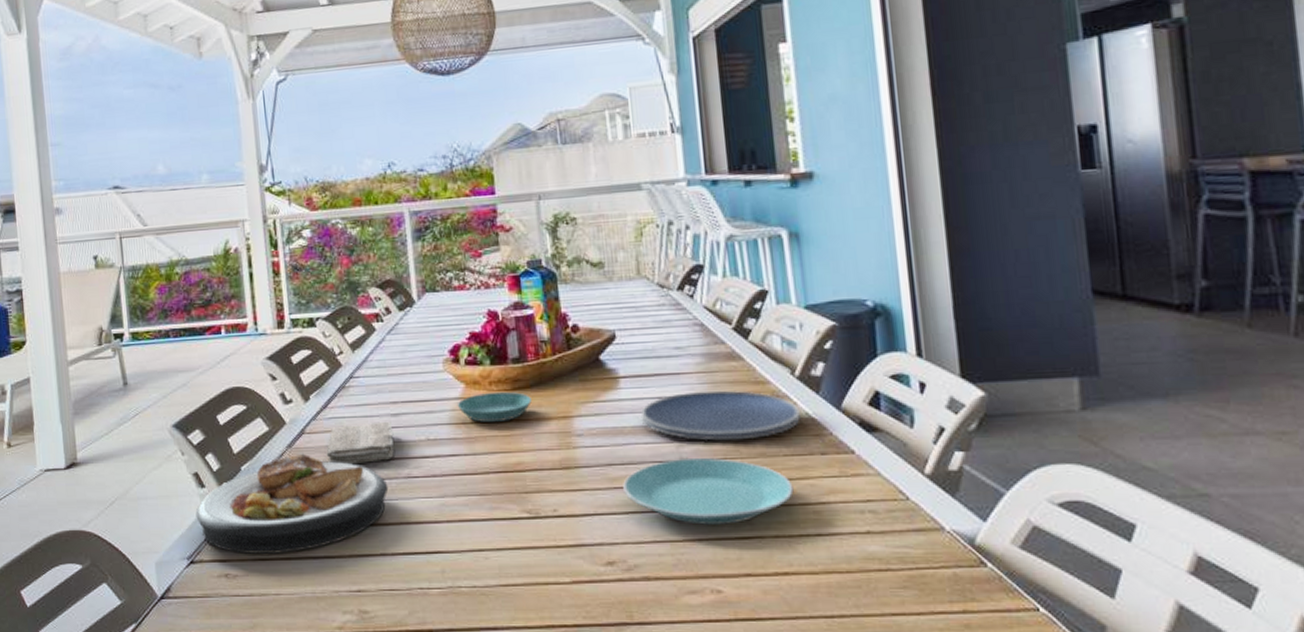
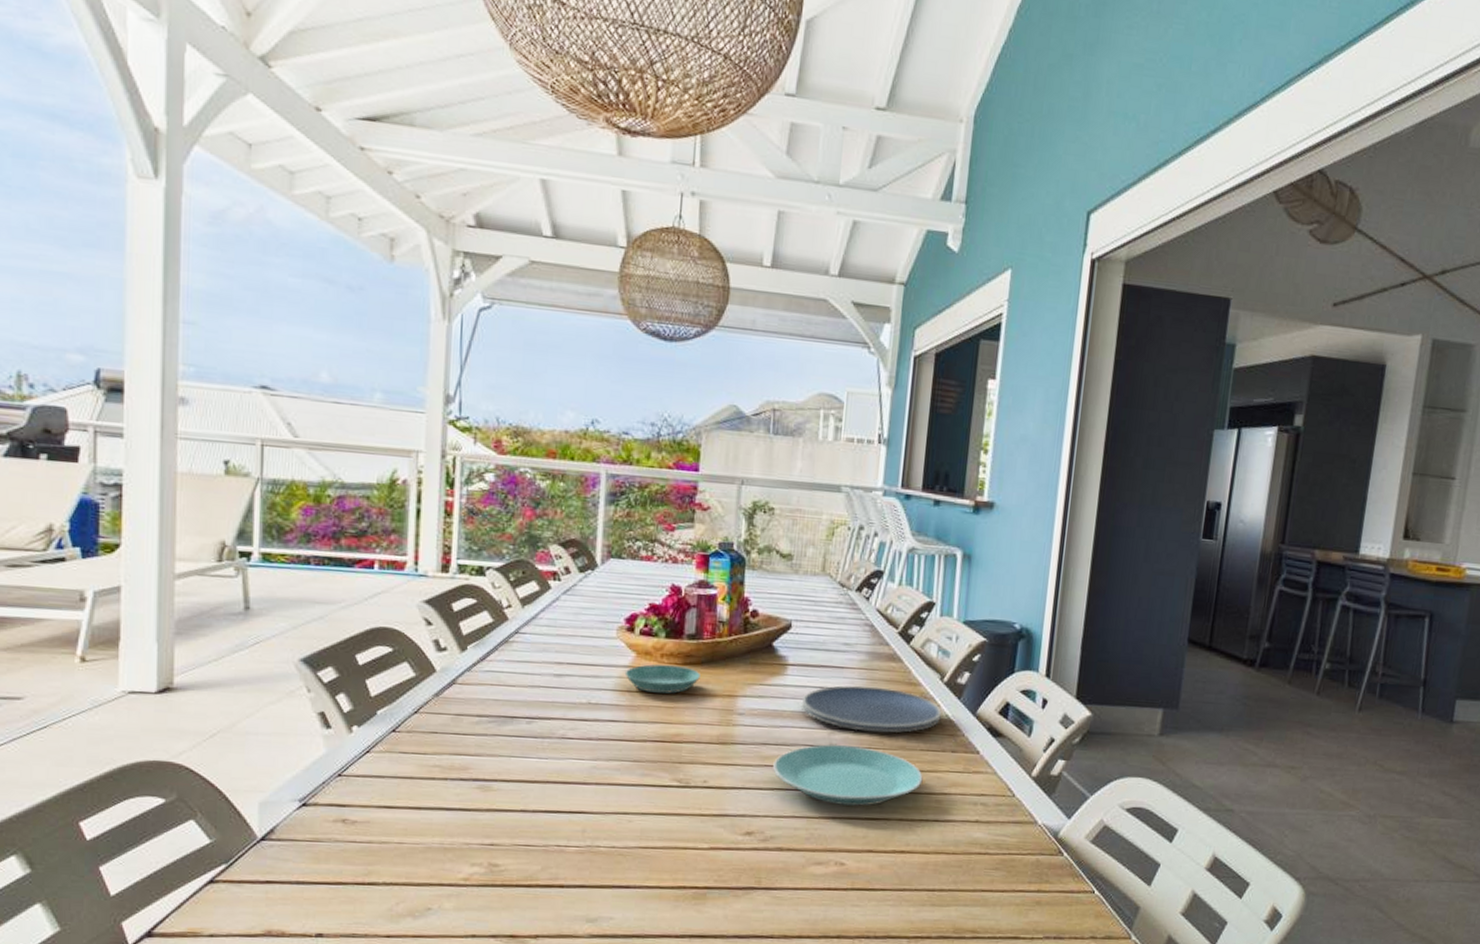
plate: present [195,453,389,554] -> none [316,703,540,803]
washcloth: present [326,421,394,465] -> none [477,680,554,720]

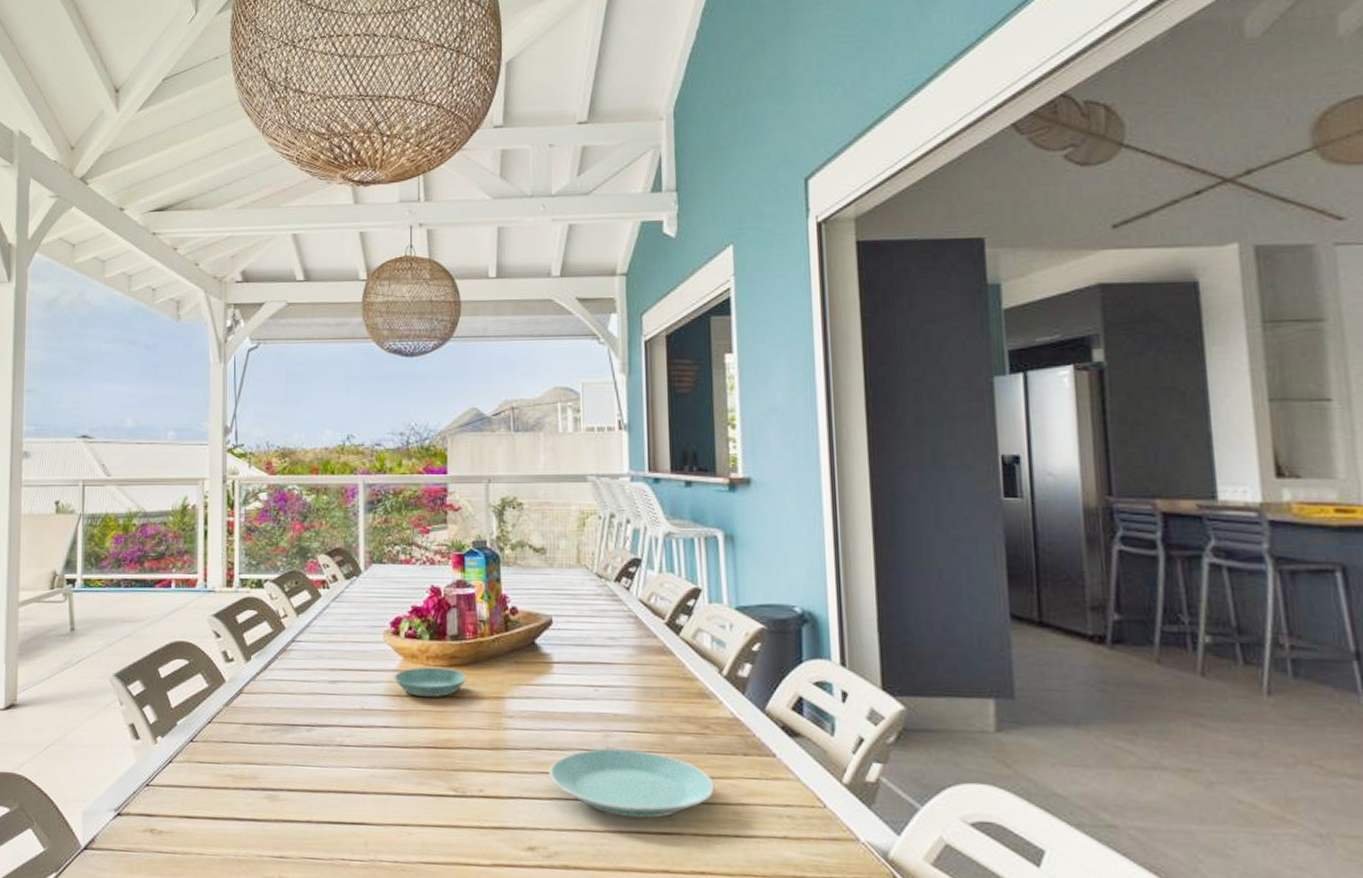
plate: present [802,685,943,733] -> none [572,682,727,735]

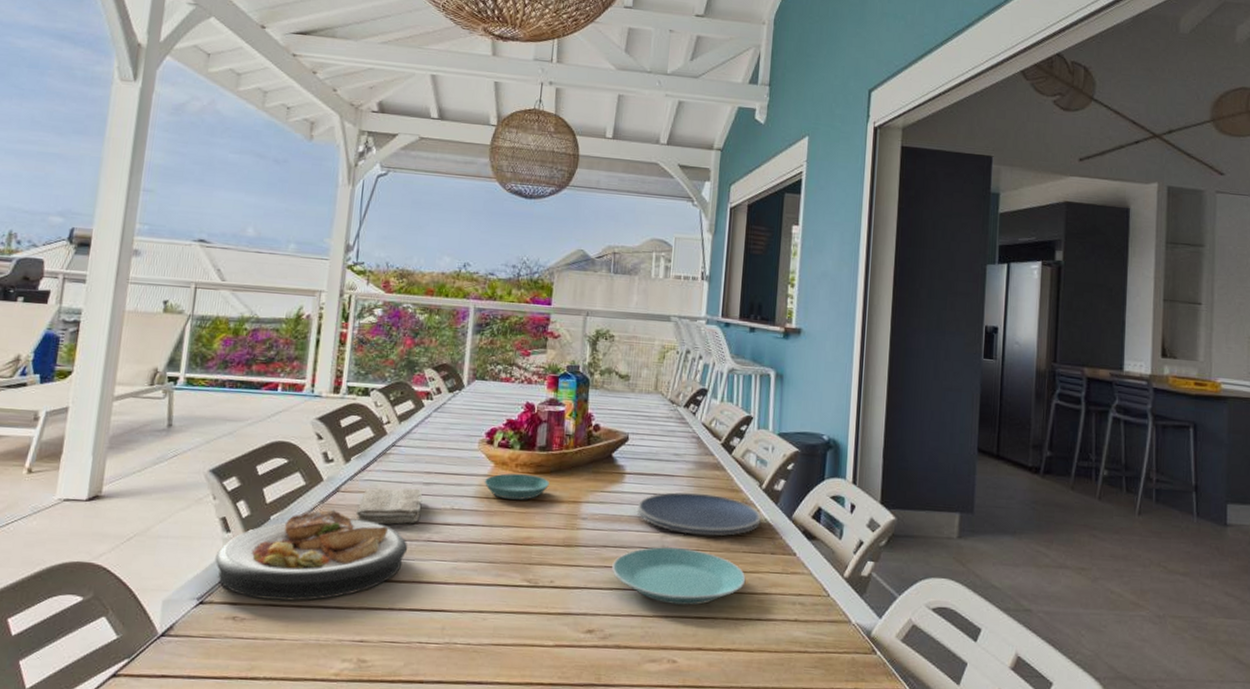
plate: none [128,713,320,813] -> present [215,509,408,601]
washcloth: none [262,687,330,728] -> present [356,488,423,525]
plate: none [572,682,727,735] -> present [637,492,762,536]

